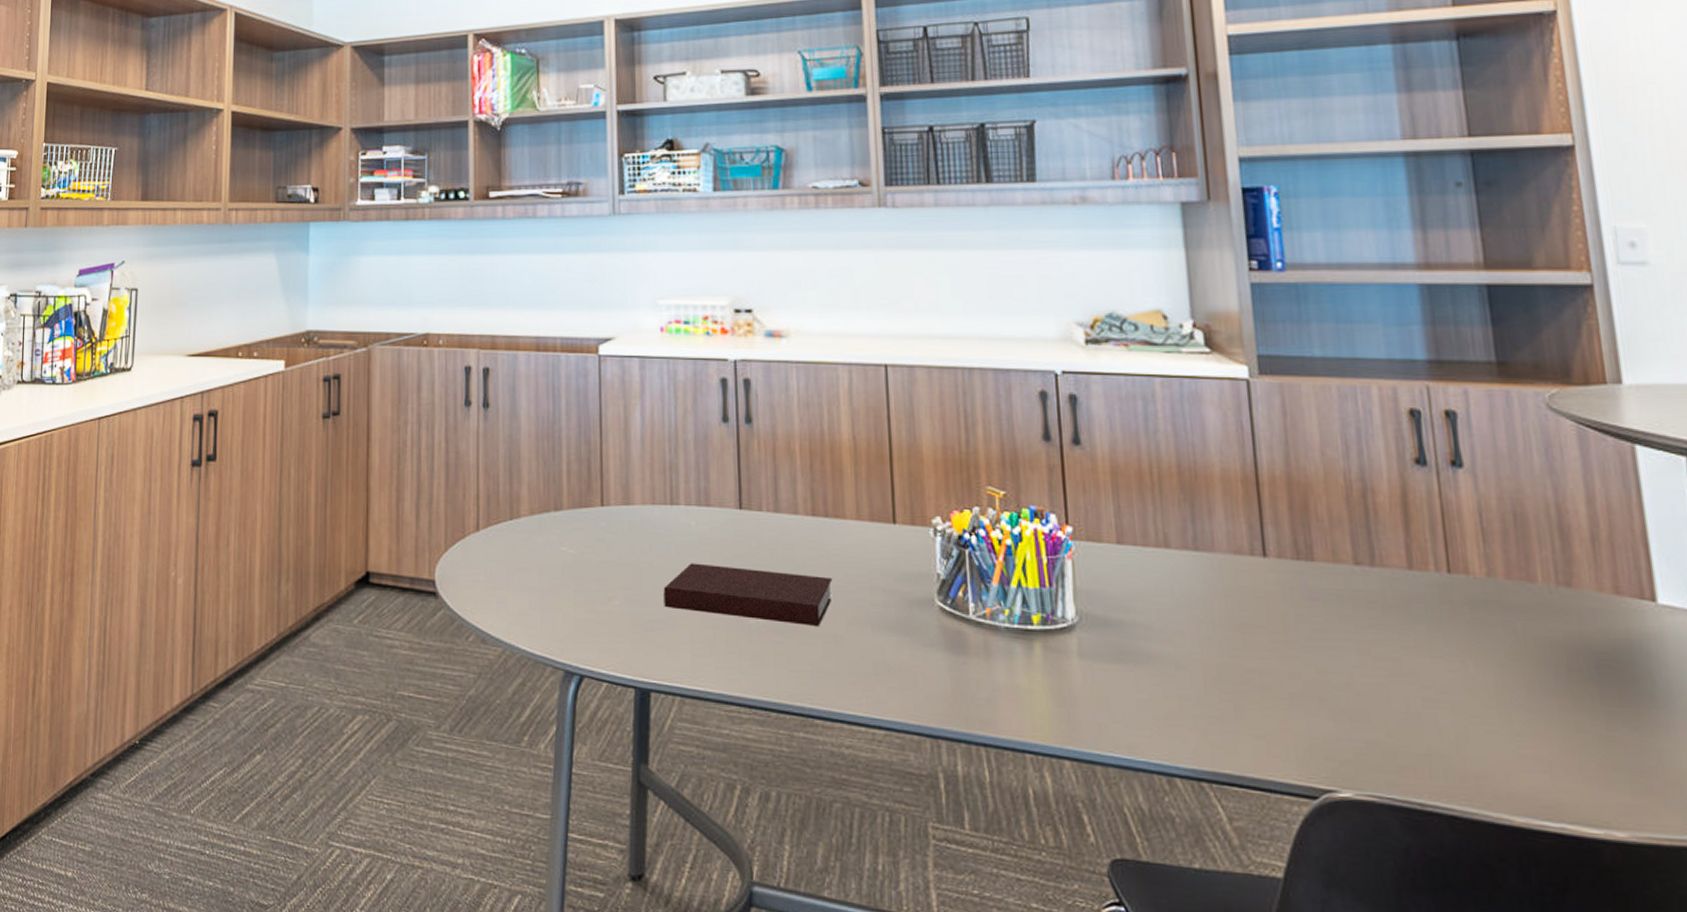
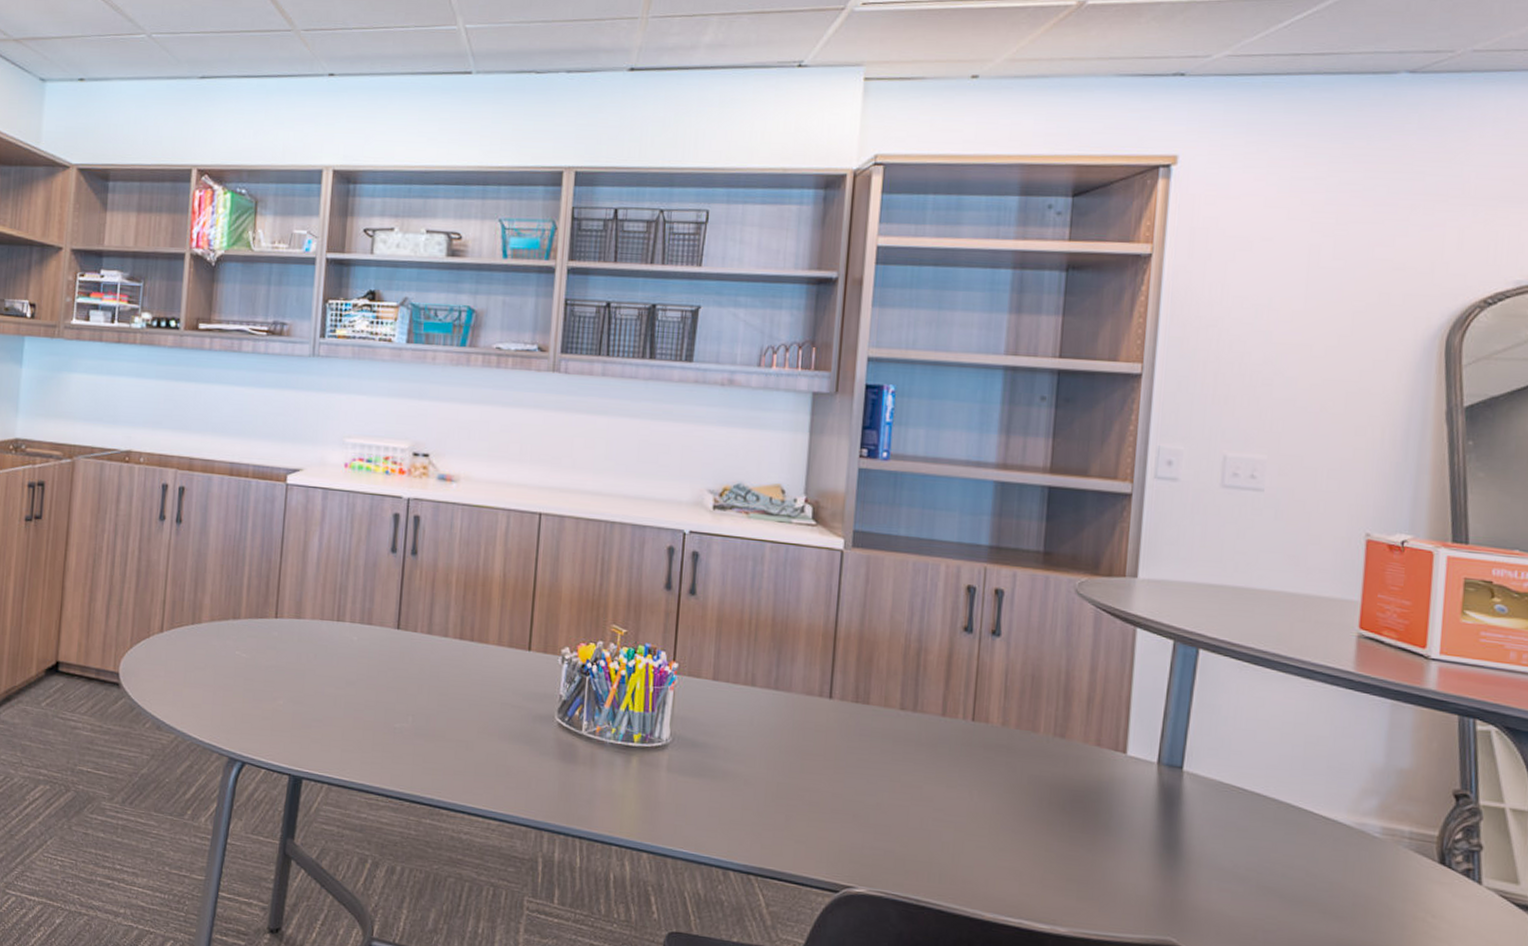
notebook: present [663,563,833,626] -> none [322,672,471,733]

